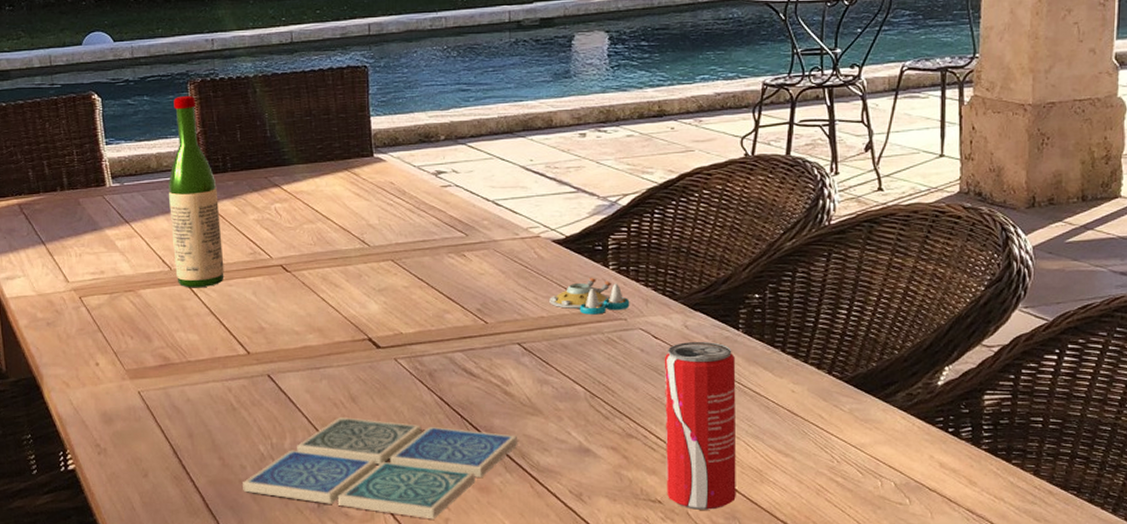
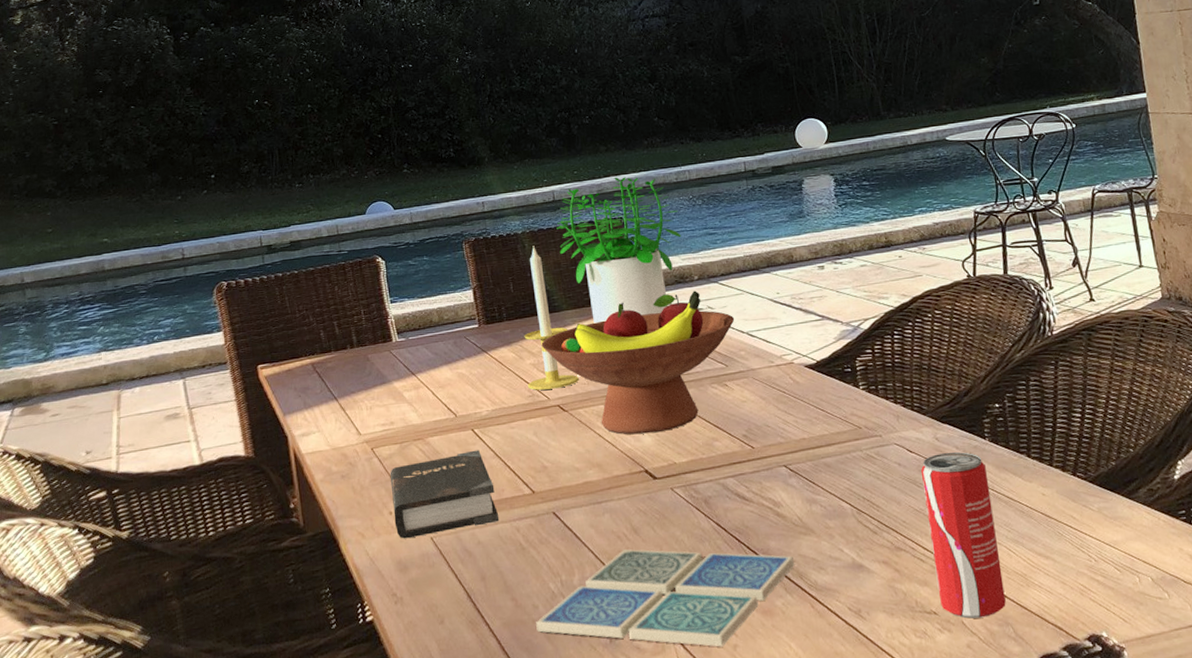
hardback book: none [98,306,211,391] -> present [390,450,500,539]
wine bottle: present [169,95,224,288] -> none [450,253,507,433]
candle: none [249,91,305,248] -> present [524,246,579,390]
fruit bowl: none [267,152,481,301] -> present [541,290,735,435]
potted plant: none [292,20,431,181] -> present [556,177,681,324]
salt and pepper shaker set: present [549,277,630,315] -> none [808,398,883,434]

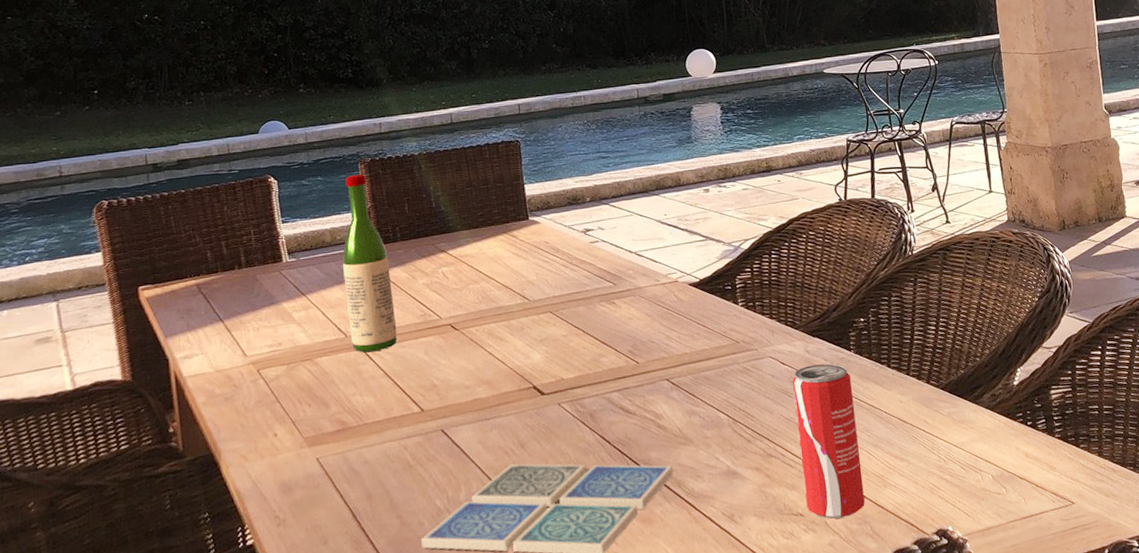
hardback book: present [390,450,500,539] -> none [276,369,387,461]
wine bottle: none [450,253,507,433] -> present [342,174,398,353]
candle: present [524,246,579,390] -> none [417,167,471,310]
fruit bowl: present [541,290,735,435] -> none [434,212,624,353]
potted plant: present [556,177,681,324] -> none [453,101,575,244]

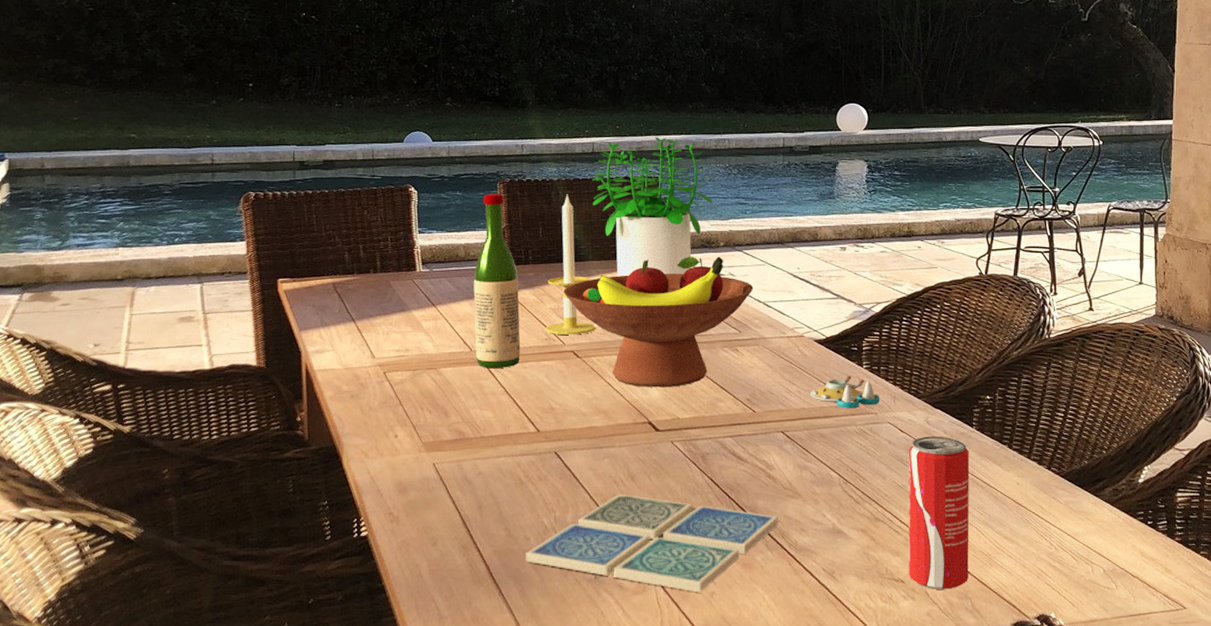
candle: none [417,167,471,310] -> present [544,194,596,335]
fruit bowl: none [434,212,624,353] -> present [563,256,754,388]
potted plant: none [453,101,575,244] -> present [592,137,714,277]
salt and pepper shaker set: none [690,314,759,348] -> present [810,374,880,408]

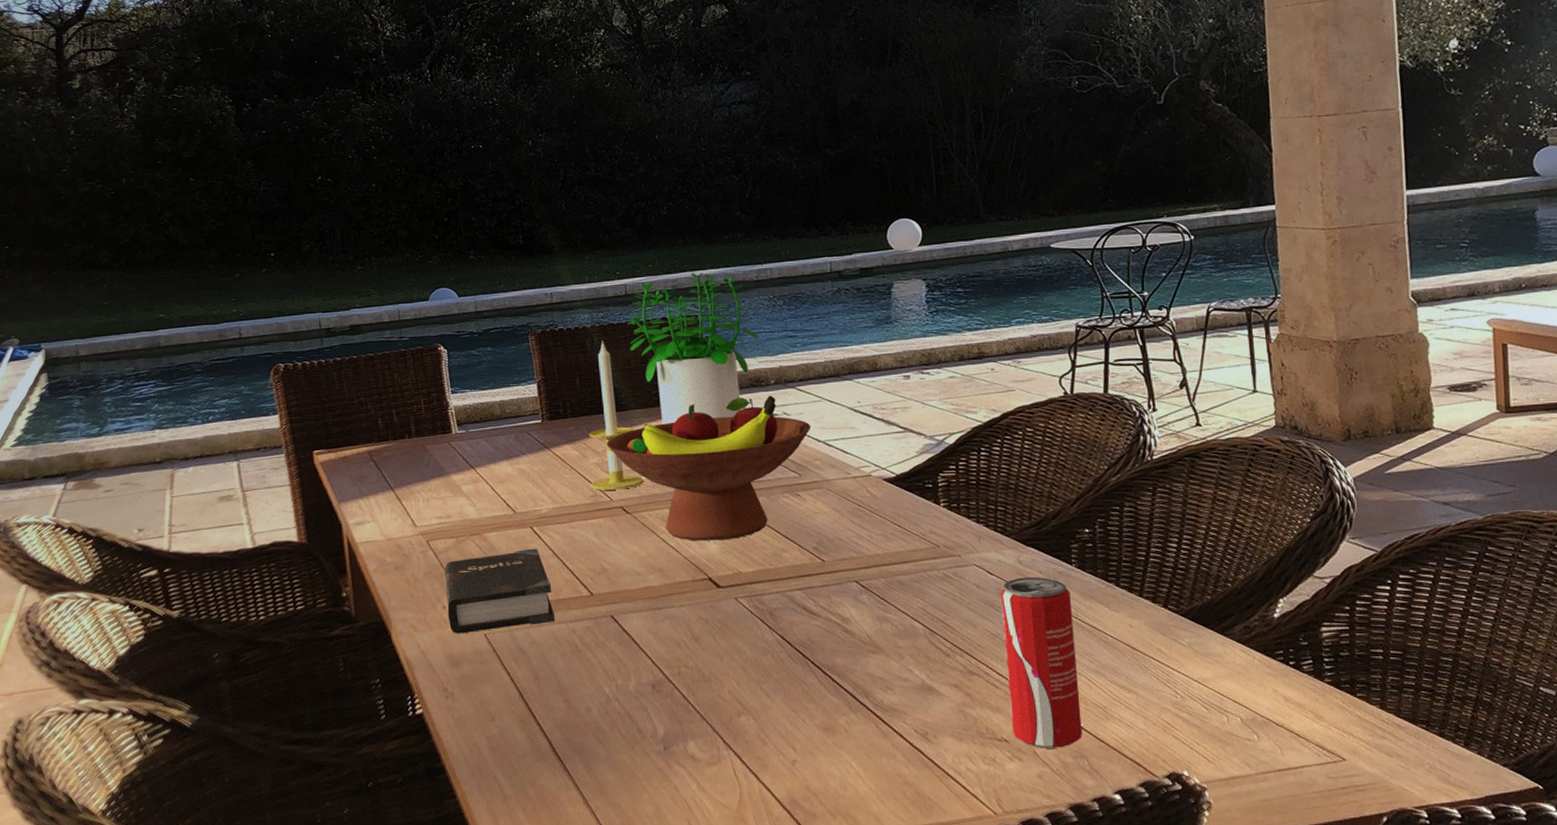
hardback book: none [399,385,502,462] -> present [444,548,556,634]
wine bottle: present [473,193,521,369] -> none [512,345,567,531]
drink coaster: present [526,494,779,593] -> none [589,658,861,762]
salt and pepper shaker set: present [810,374,880,408] -> none [884,514,963,552]

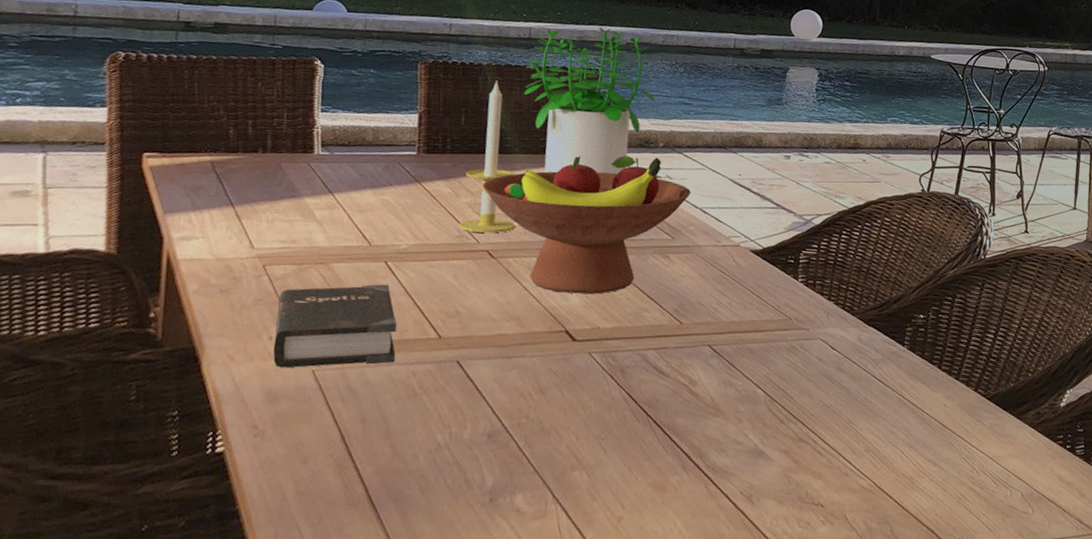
beverage can: present [1000,576,1082,748] -> none [829,354,899,514]

